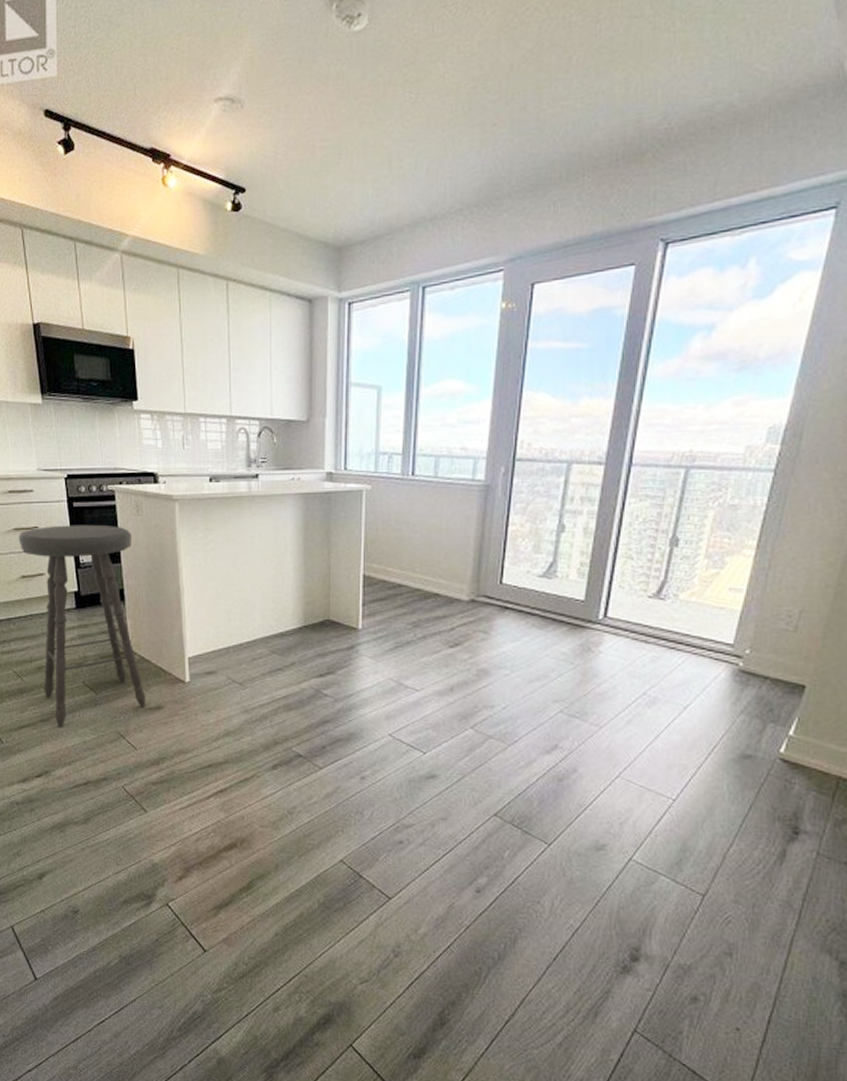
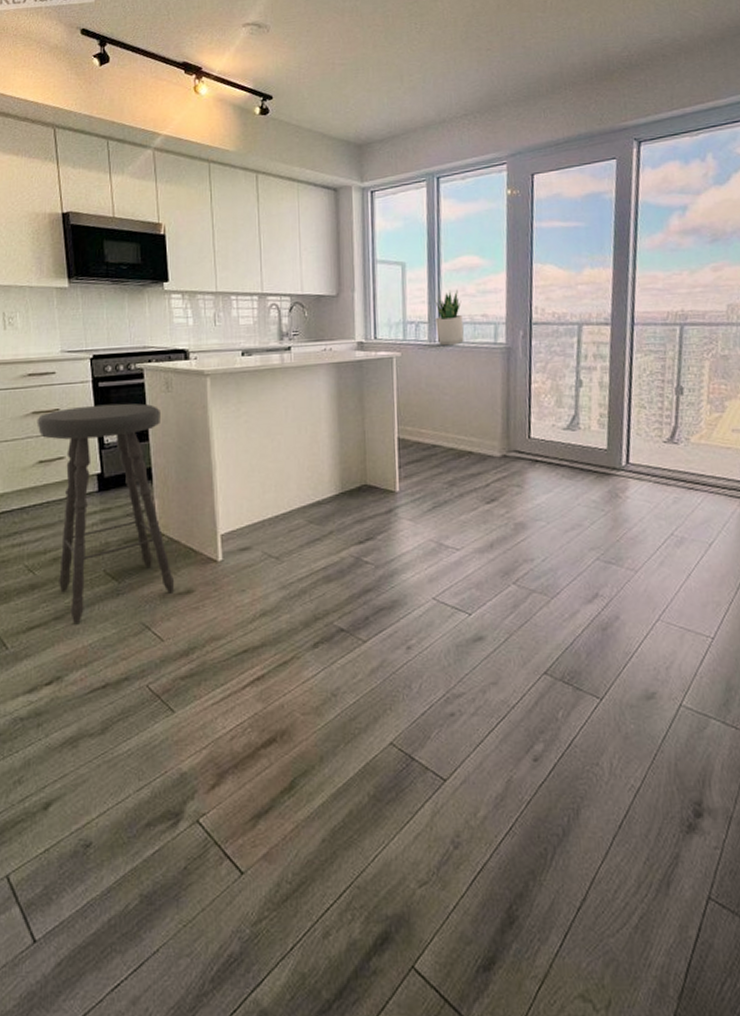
planter: none [410,418,440,481] -> present [434,289,464,346]

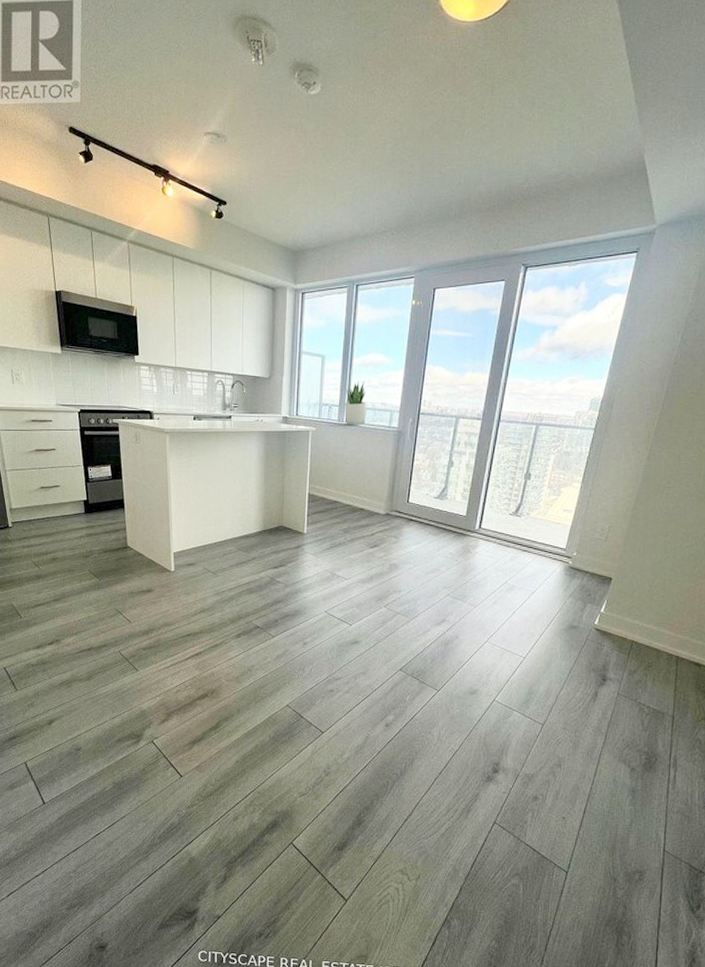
music stool: present [36,403,175,625] -> none [39,448,140,606]

